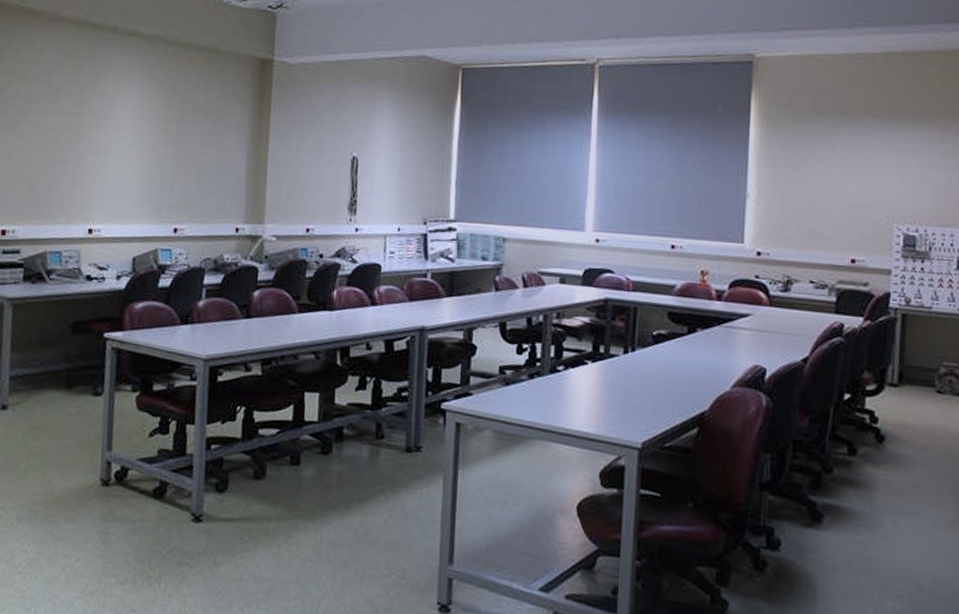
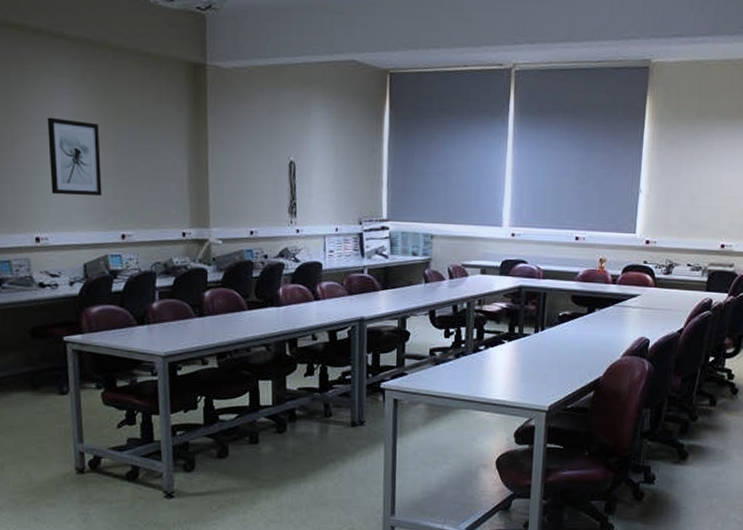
wall art: none [109,110,163,188] -> present [47,117,102,196]

